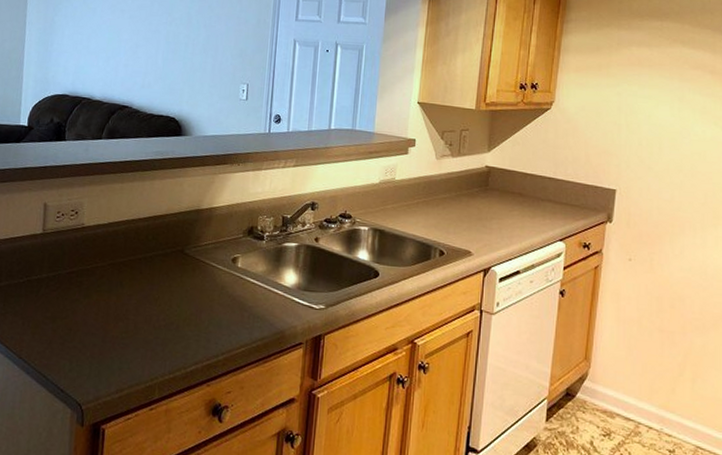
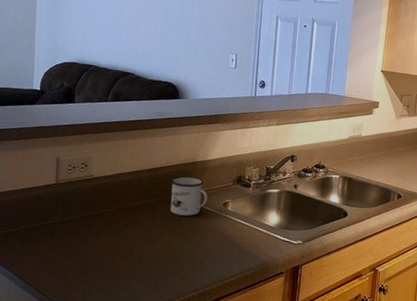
mug: none [170,226,214,273] -> present [170,176,208,216]

